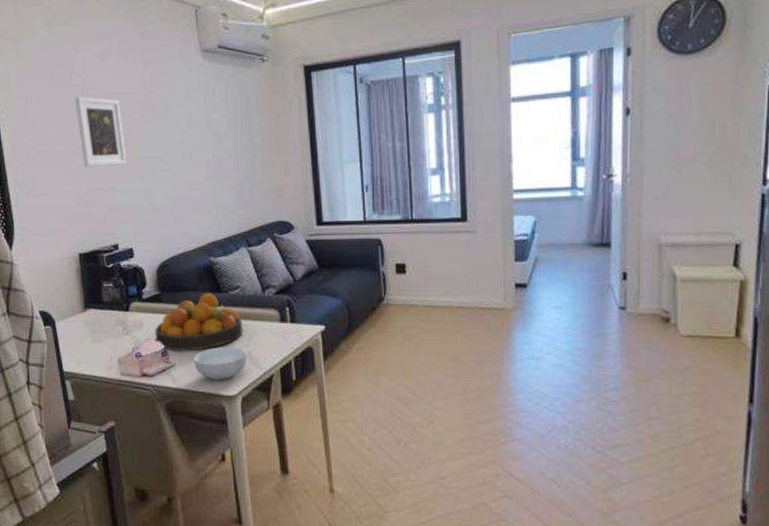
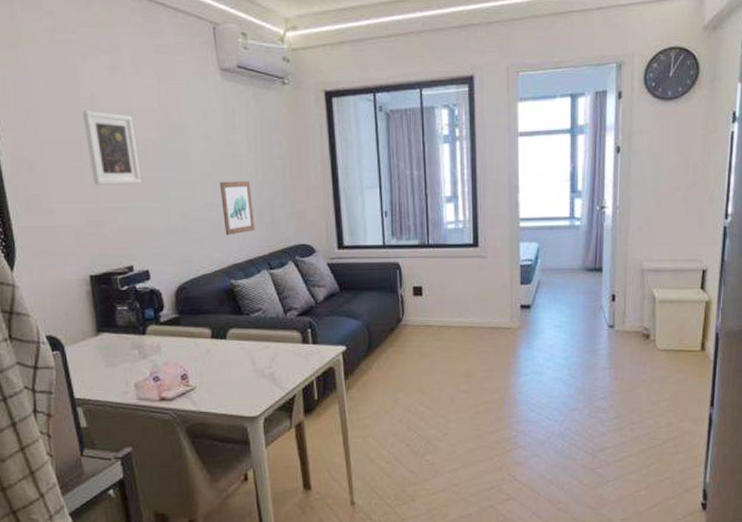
fruit bowl: present [155,292,243,351] -> none [173,315,265,374]
cereal bowl: present [194,347,247,380] -> none [215,369,269,402]
wall art: none [200,159,234,213] -> present [219,181,255,236]

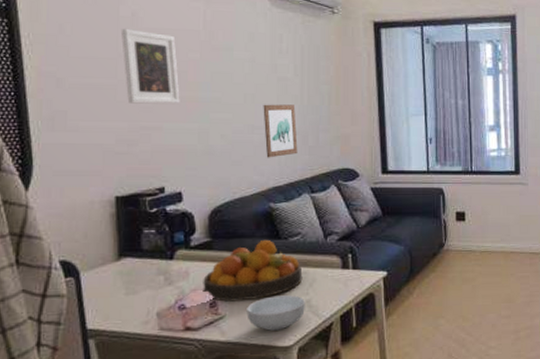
fruit bowl: none [173,315,265,374] -> present [203,239,303,302]
cereal bowl: none [215,369,269,402] -> present [247,295,305,331]

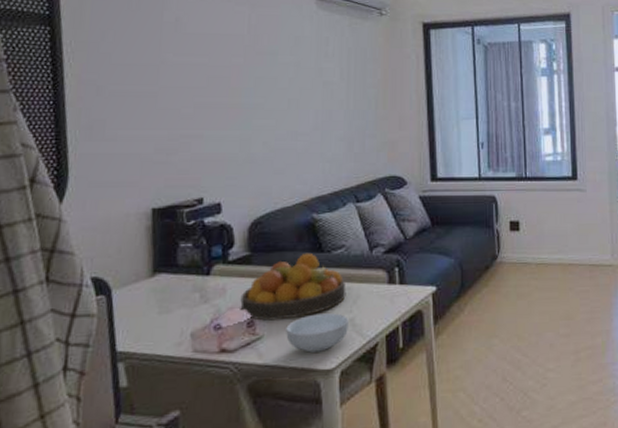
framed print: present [122,28,180,104] -> none [164,33,222,111]
wall art: present [263,104,298,158] -> none [307,109,343,166]

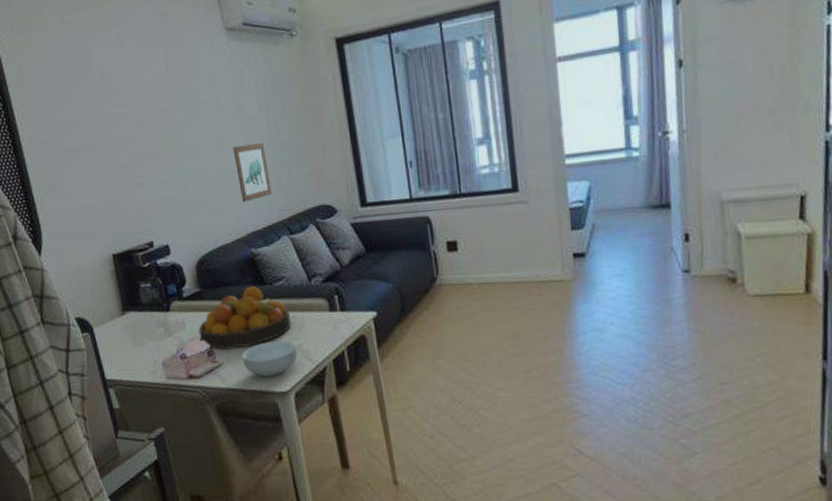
wall art: none [307,109,343,166] -> present [233,143,272,203]

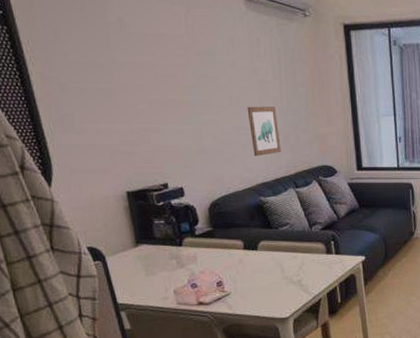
fruit bowl: present [198,286,292,350] -> none [209,229,293,281]
cereal bowl: present [241,340,298,377] -> none [248,276,297,305]

